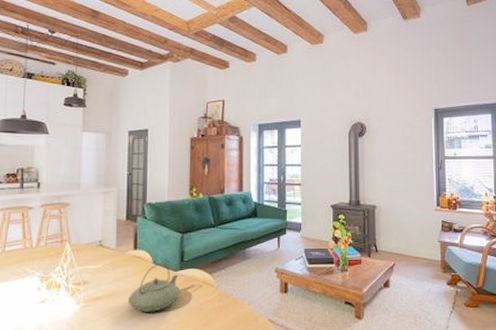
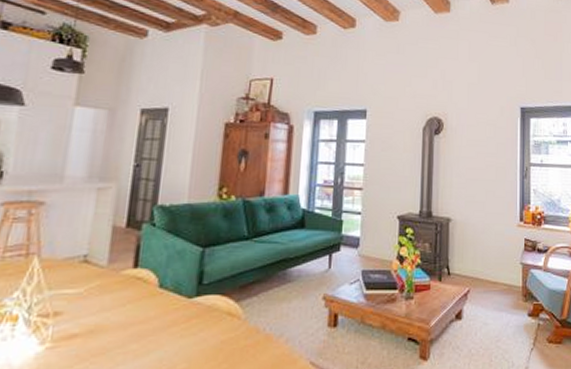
teapot: present [127,263,181,312] -> none [117,287,195,355]

